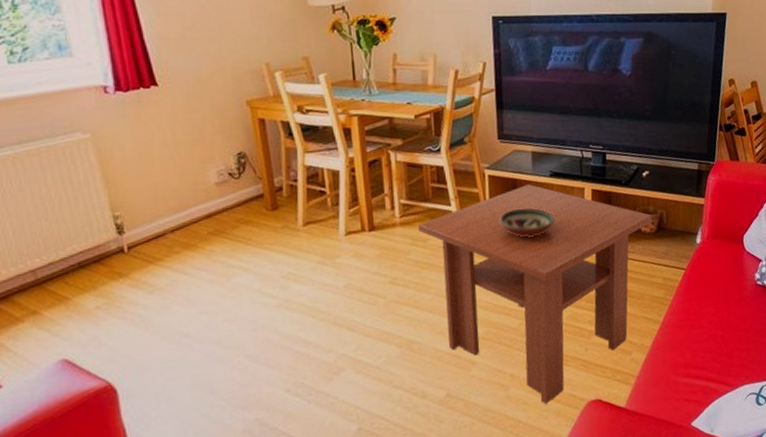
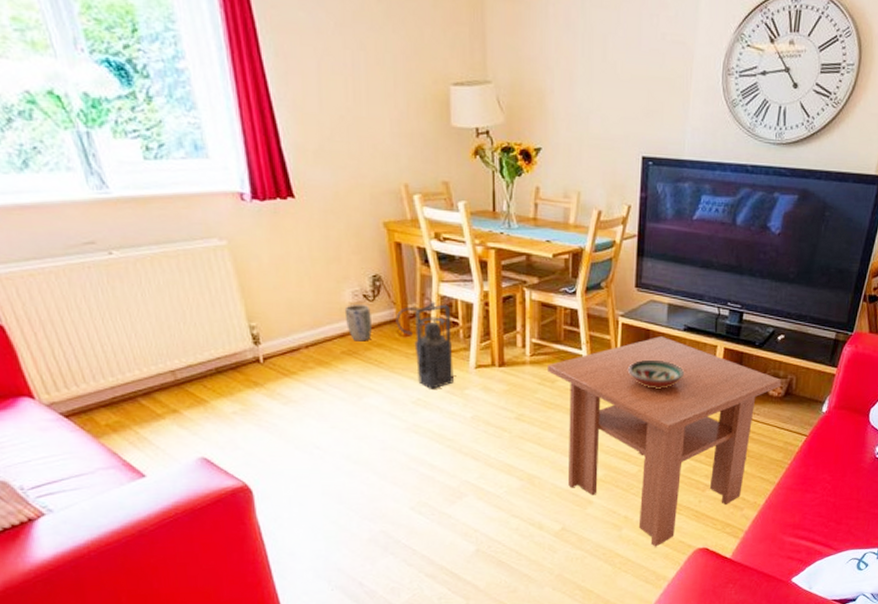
plant pot: none [210,183,238,221] -> present [344,305,372,342]
lantern: none [262,172,324,262] -> present [395,301,454,389]

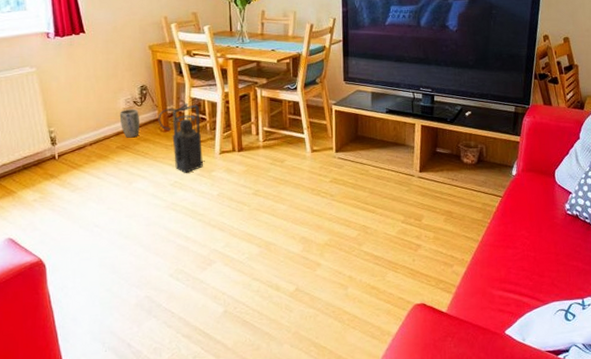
coffee table: present [548,336,782,547] -> none [277,119,474,304]
decorative bowl: present [628,359,685,389] -> none [343,138,390,163]

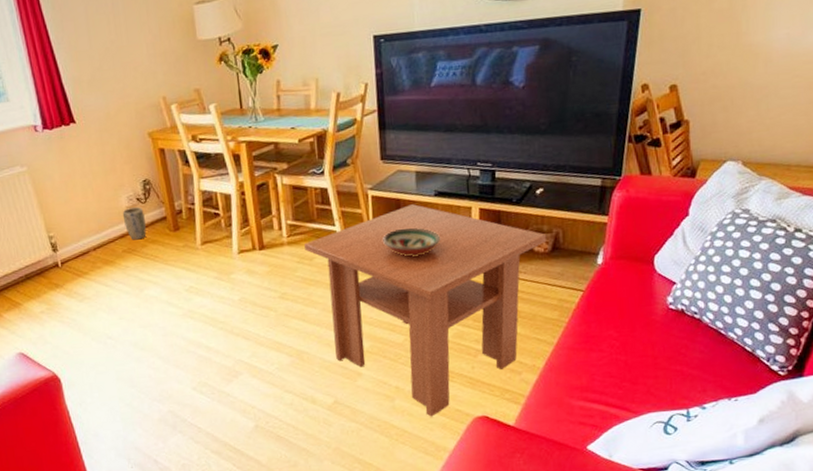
lantern: present [158,102,203,173] -> none [165,196,220,277]
coffee table: none [277,119,474,304] -> present [304,204,547,417]
decorative bowl: none [343,138,390,163] -> present [383,228,441,257]

